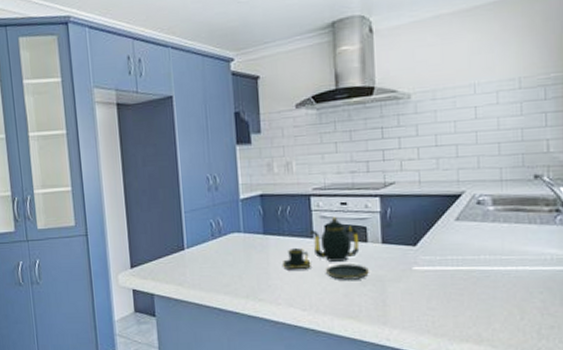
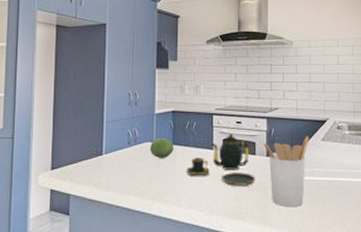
fruit: none [237,226,266,251] -> present [149,137,174,158]
utensil holder: none [376,216,438,303] -> present [262,136,309,206]

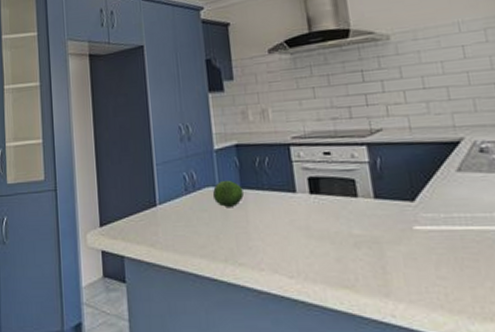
teapot: present [187,132,255,186] -> none [264,168,363,242]
utensil holder: present [262,136,309,206] -> none [365,166,443,270]

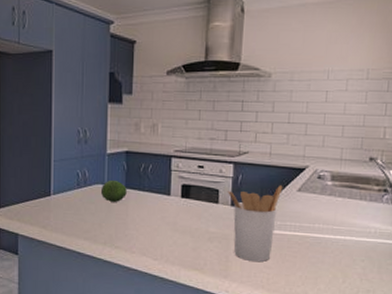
utensil holder: none [365,166,443,270] -> present [227,185,283,261]

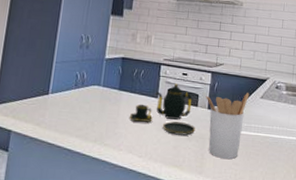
fruit: present [100,179,127,202] -> none [96,82,120,102]
teapot: none [140,177,217,236] -> present [130,83,195,136]

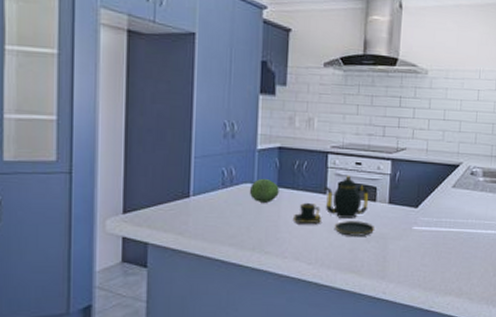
fruit: none [96,82,120,102] -> present [249,178,279,203]
utensil holder: present [205,93,249,159] -> none [385,182,439,259]

